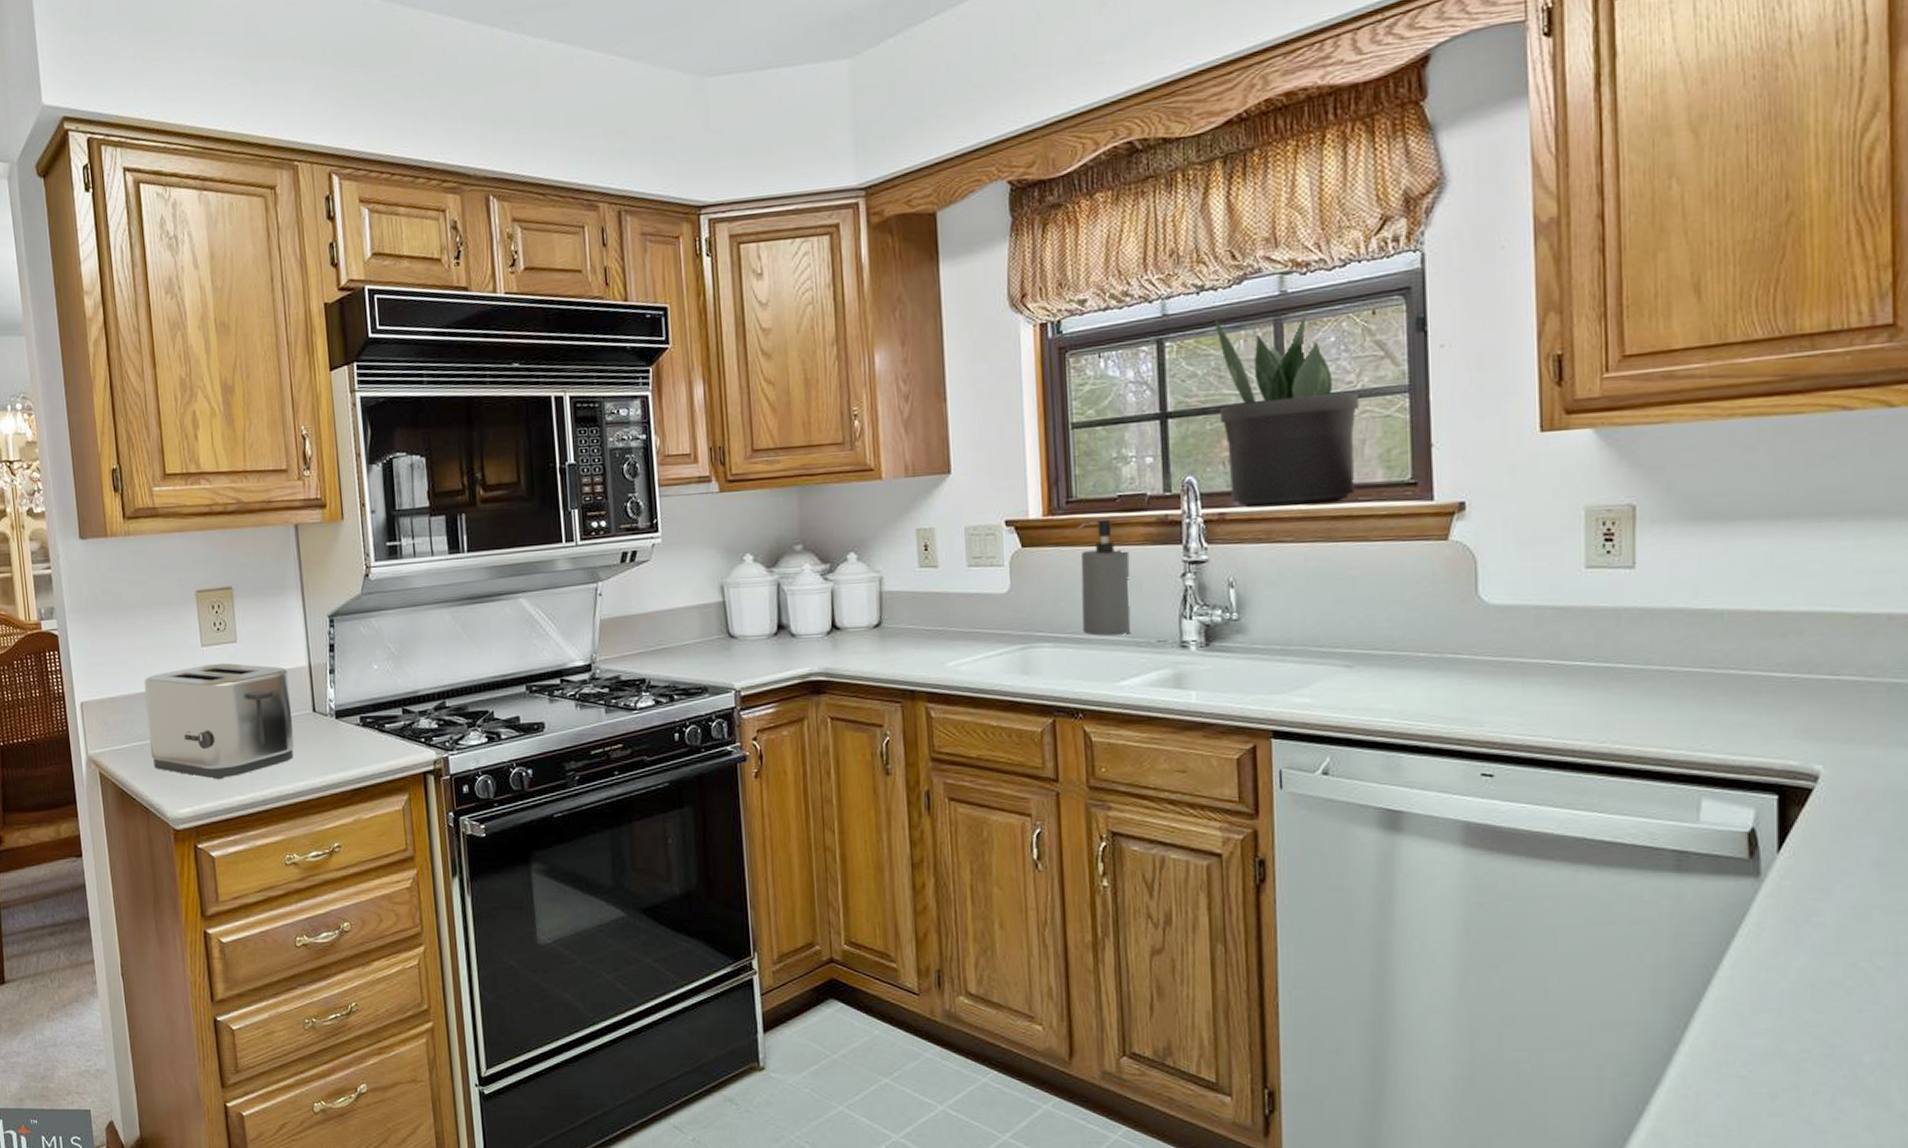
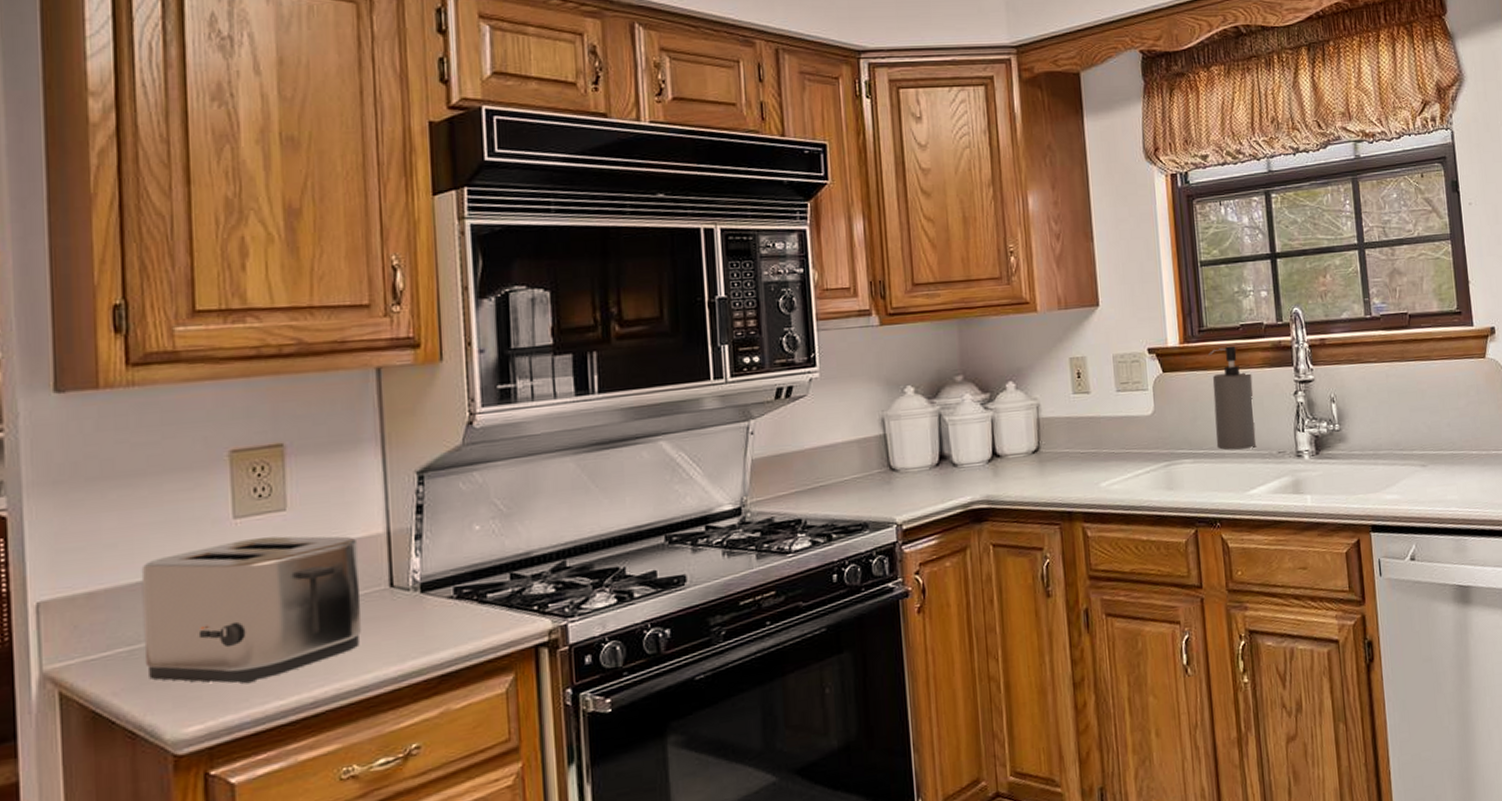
planter: present [1214,311,1359,508] -> none [1307,172,1418,334]

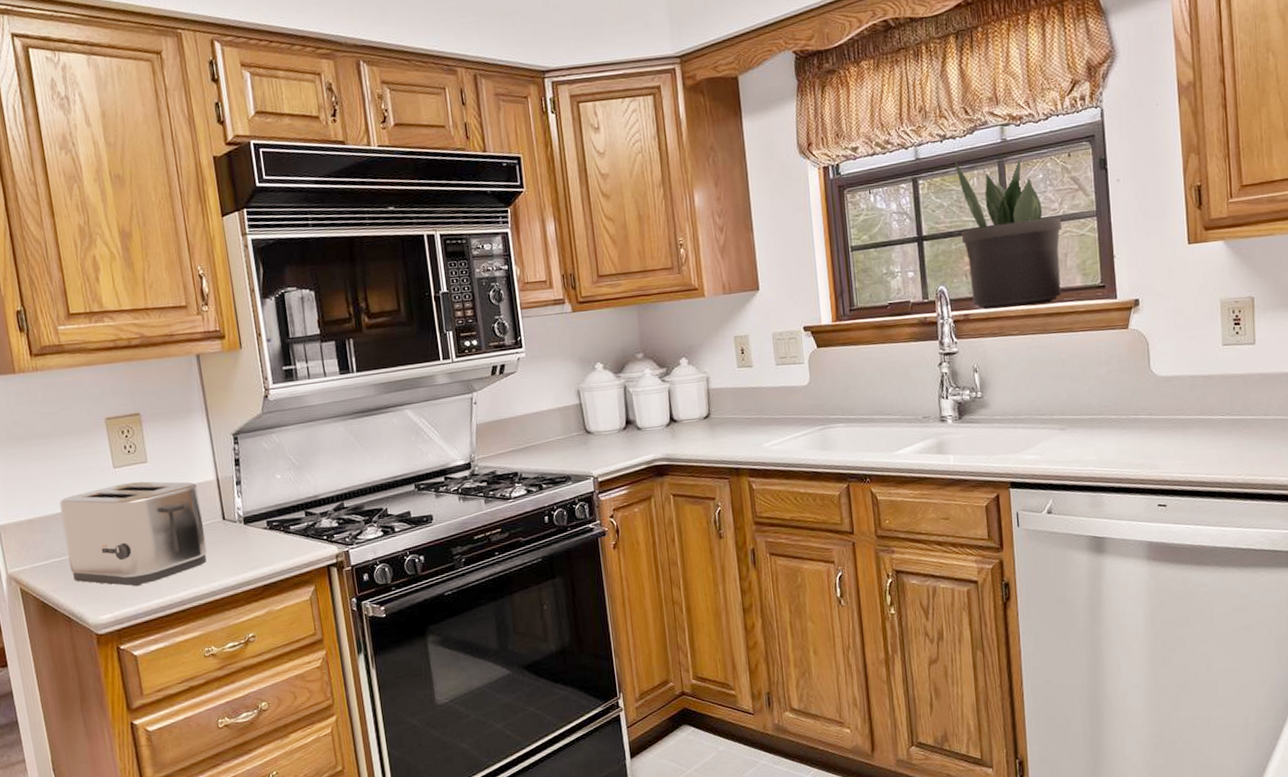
soap dispenser: present [1208,345,1257,451] -> none [859,322,903,416]
planter: none [1307,172,1418,334] -> present [954,154,1062,310]

